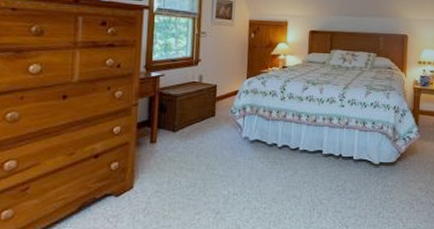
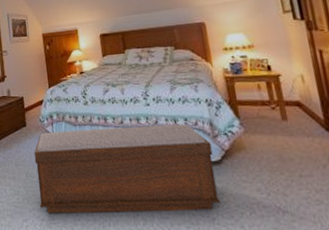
bench: none [216,124,391,207] -> present [34,124,221,214]

